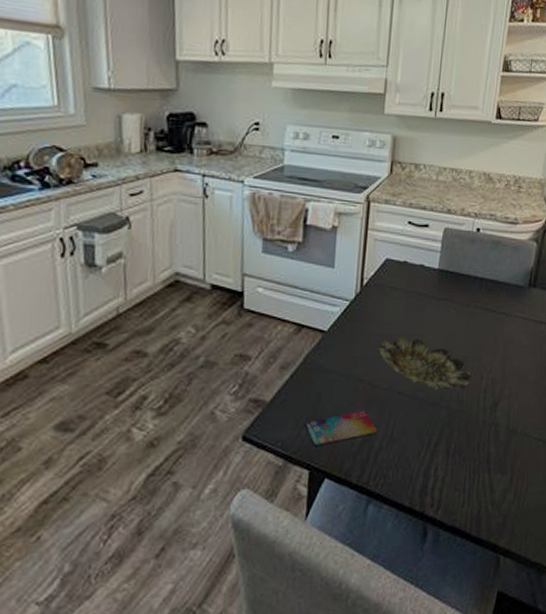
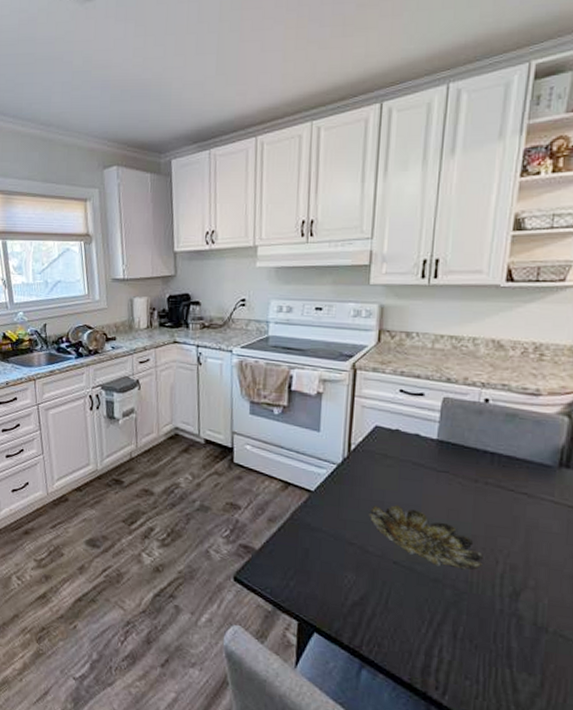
smartphone: present [305,411,377,447] -> none [293,573,369,600]

